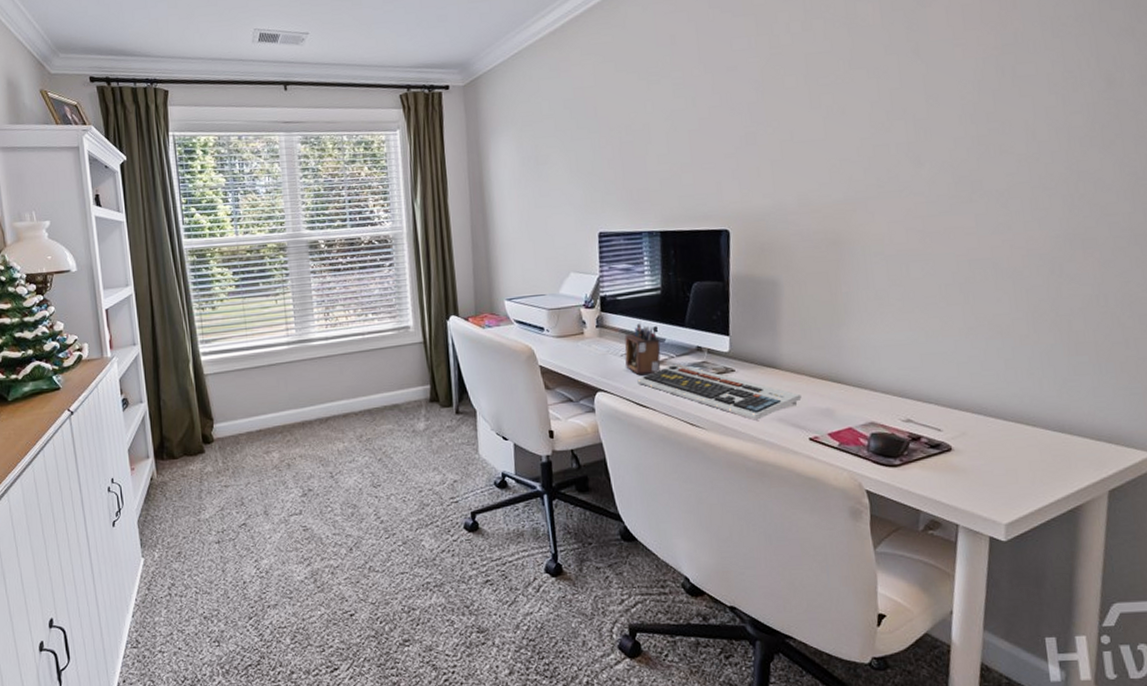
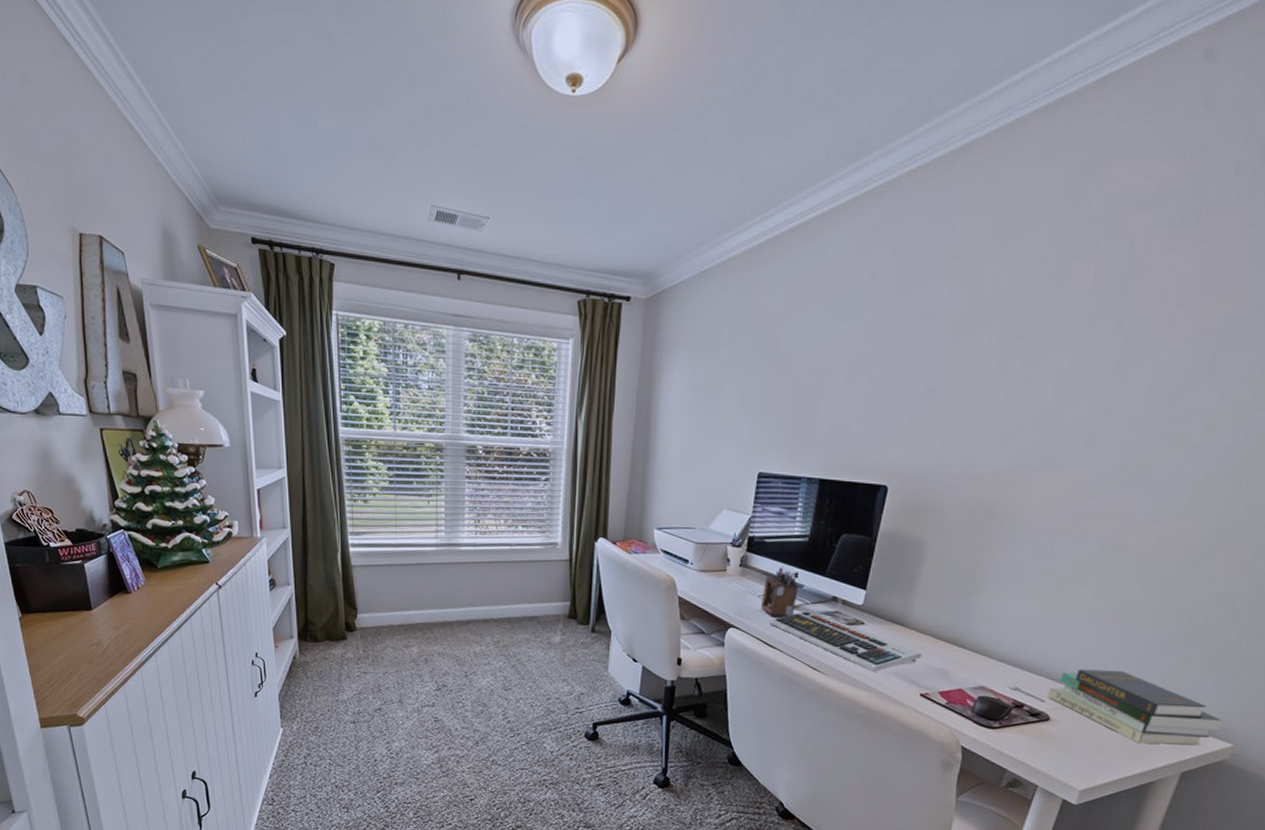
books: none [942,388,1136,464] -> present [1047,669,1224,745]

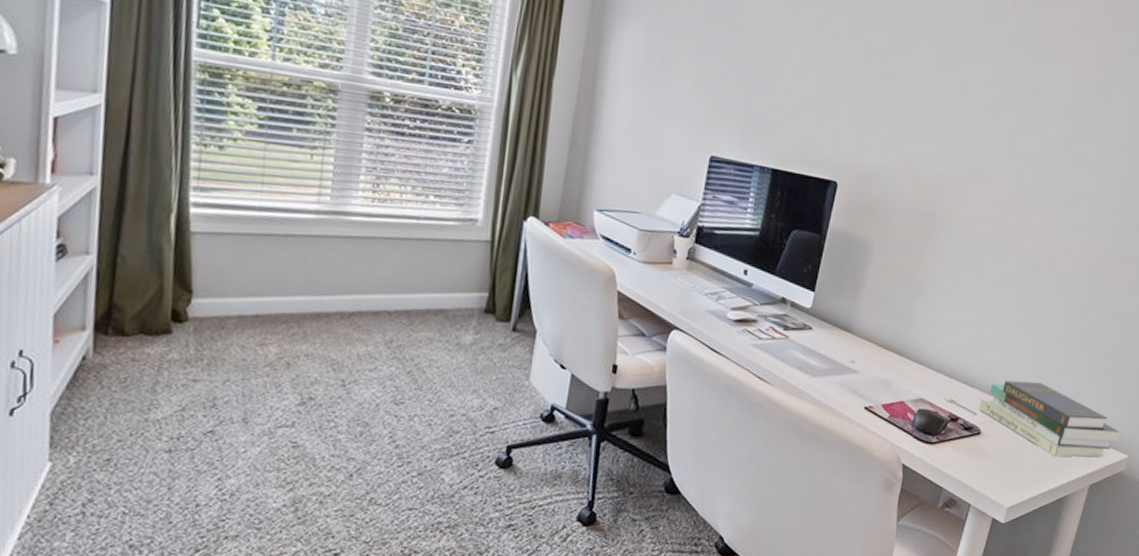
desk organizer: present [760,566,799,618] -> none [707,261,748,320]
computer keyboard: present [769,610,922,672] -> none [716,312,867,383]

